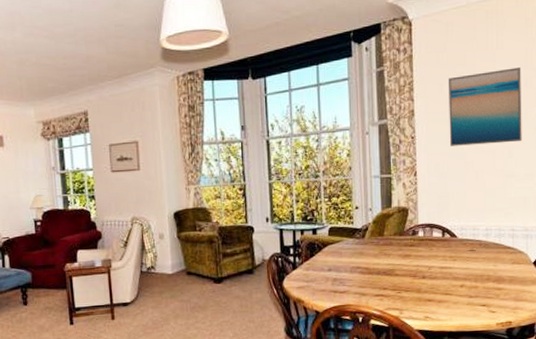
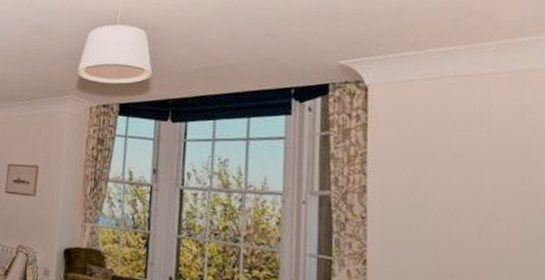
wall art: present [448,67,522,146] -> none [413,156,518,250]

